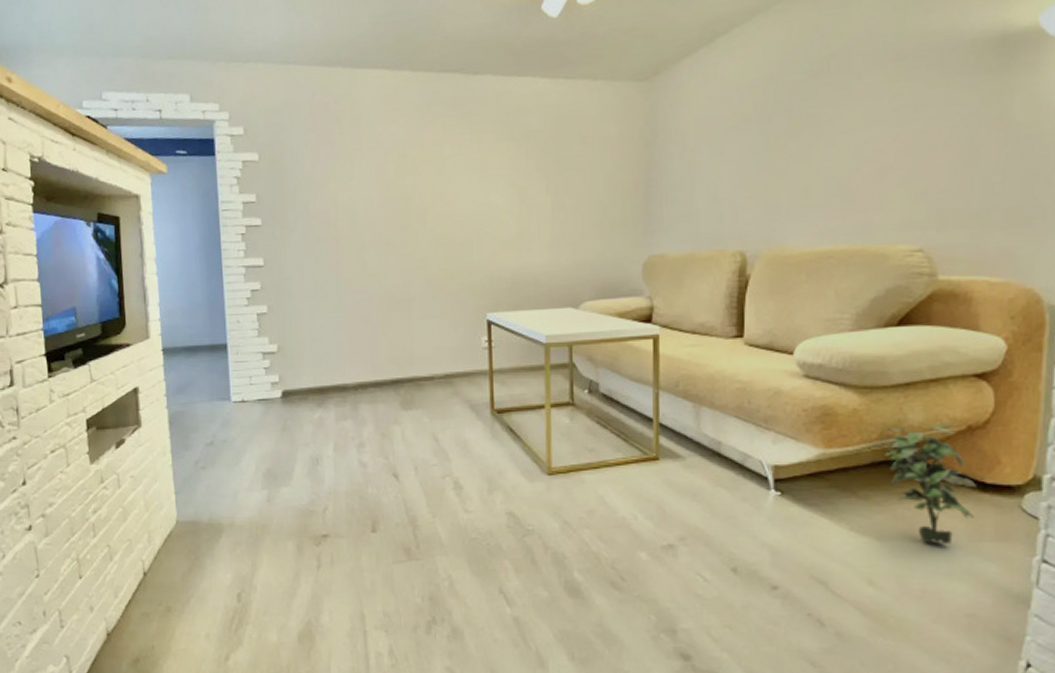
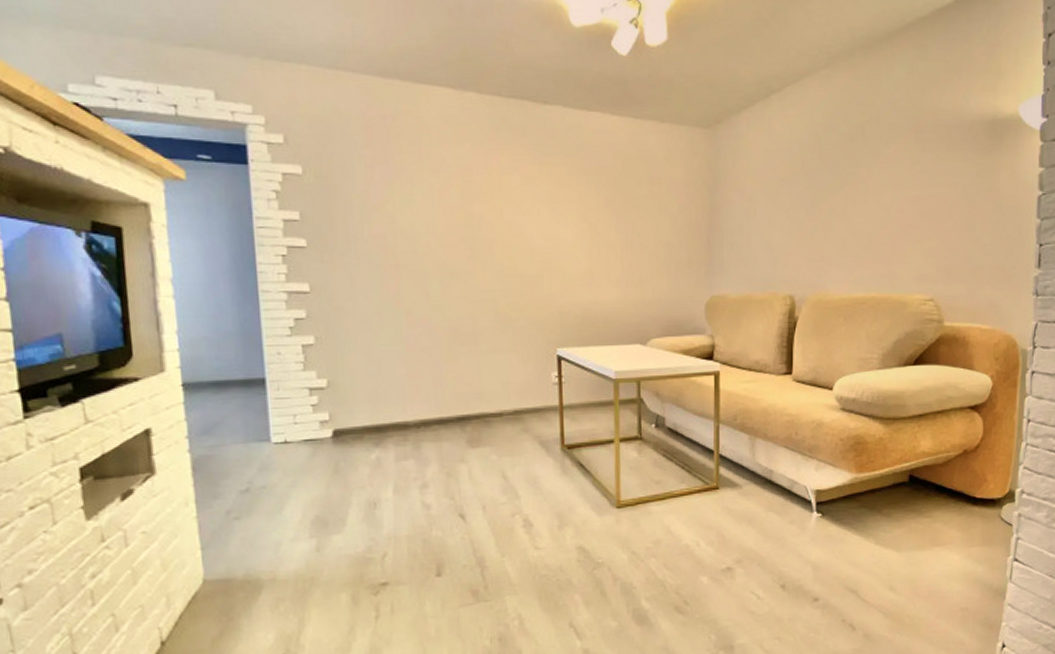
potted plant: present [885,422,976,544] -> none [903,448,969,551]

